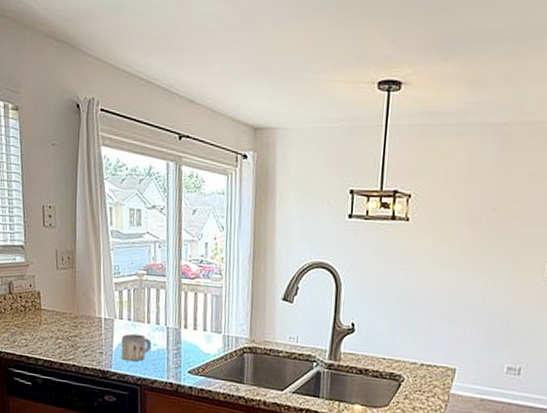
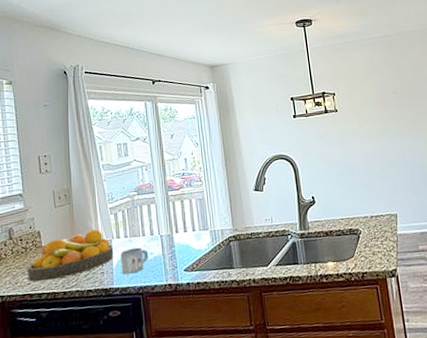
fruit bowl: none [25,303,115,348] -> present [27,229,114,282]

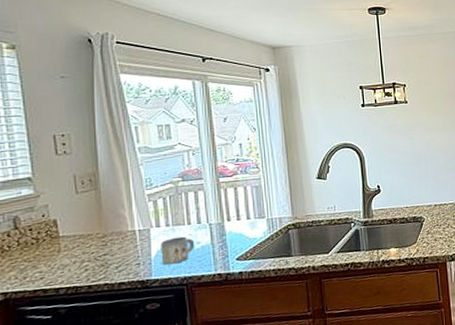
fruit bowl: present [27,229,114,282] -> none [38,217,153,276]

